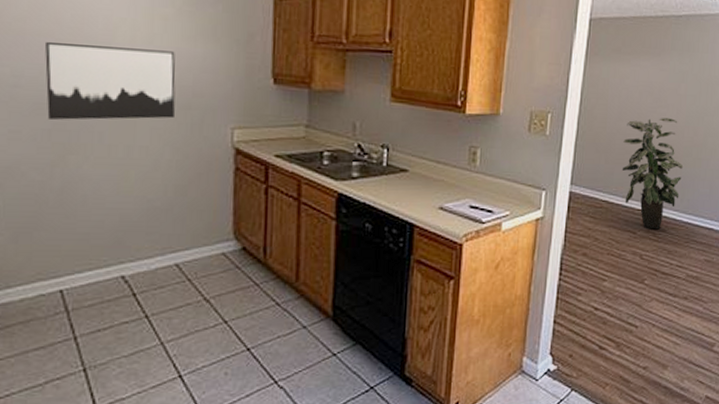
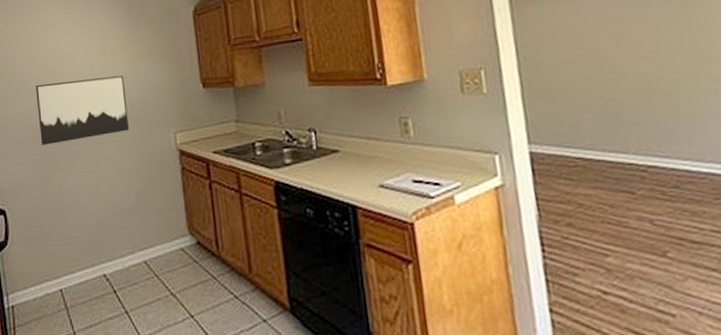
indoor plant: present [622,118,684,230] -> none [583,49,686,187]

